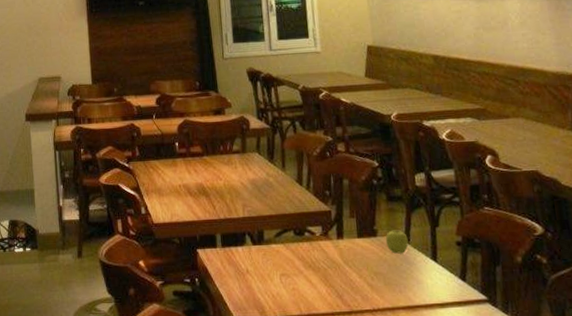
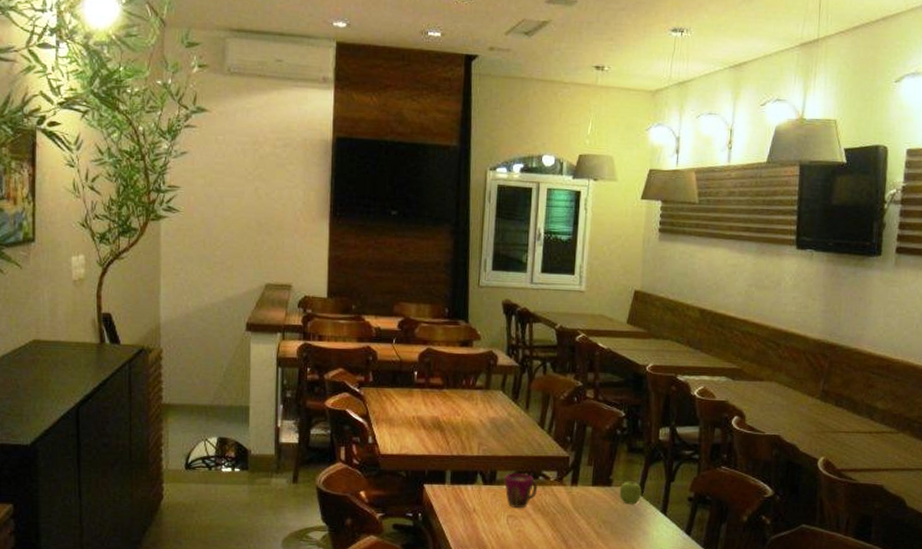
cup: none [272,231,306,266] -> present [504,473,538,508]

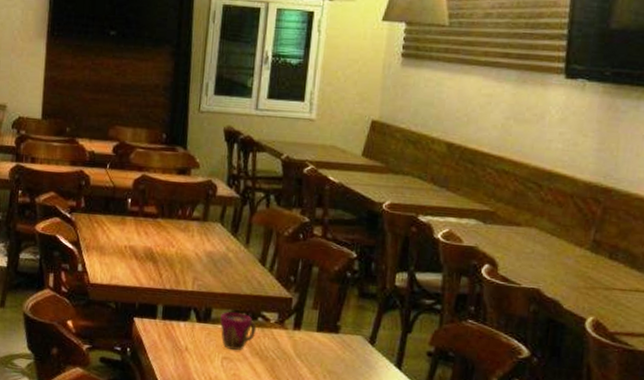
fruit: present [619,480,642,505] -> none [347,328,374,356]

